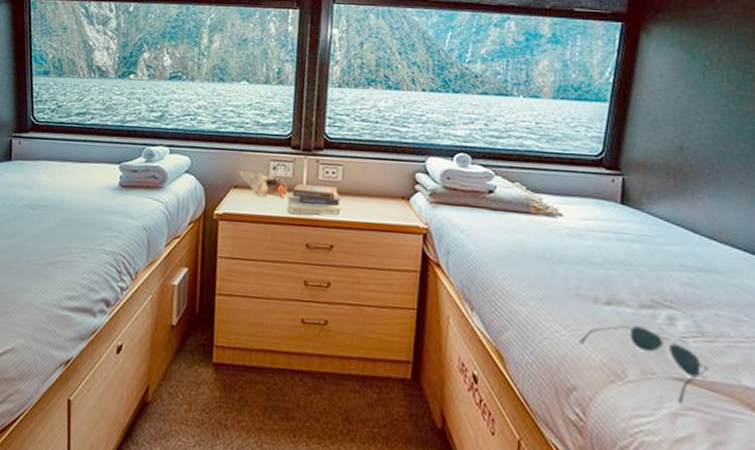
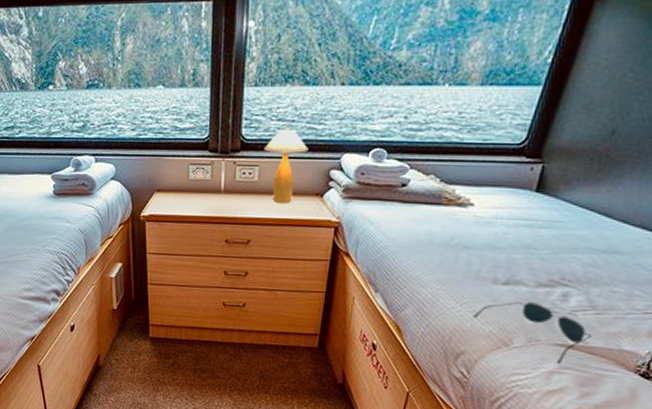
seashell: present [238,166,287,200] -> none [160,169,206,201]
books: present [287,184,342,216] -> none [207,186,258,214]
table lamp: none [347,125,393,207] -> present [263,124,309,204]

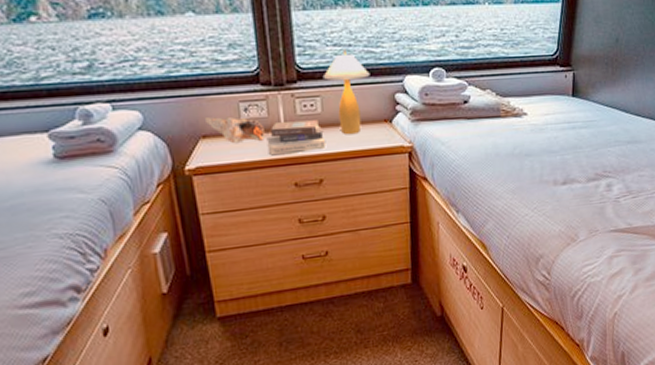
seashell: none [160,169,206,201] -> present [204,107,265,144]
books: none [207,186,258,214] -> present [266,120,327,156]
sunglasses: present [473,301,592,364] -> none [544,196,634,248]

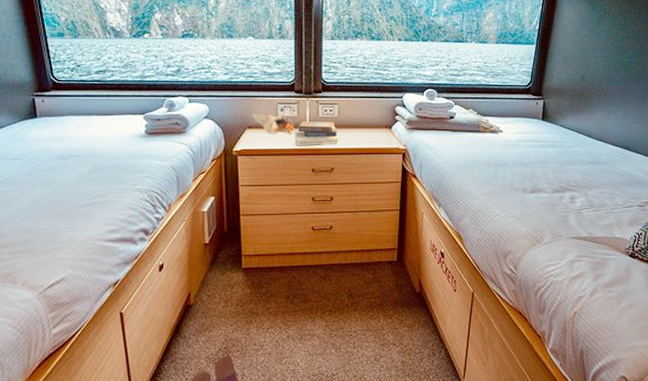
table lamp: present [322,49,370,135] -> none [341,70,377,136]

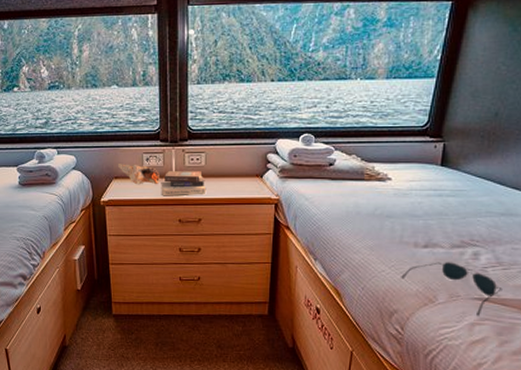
sunglasses: none [513,205,594,253] -> present [401,262,502,316]

